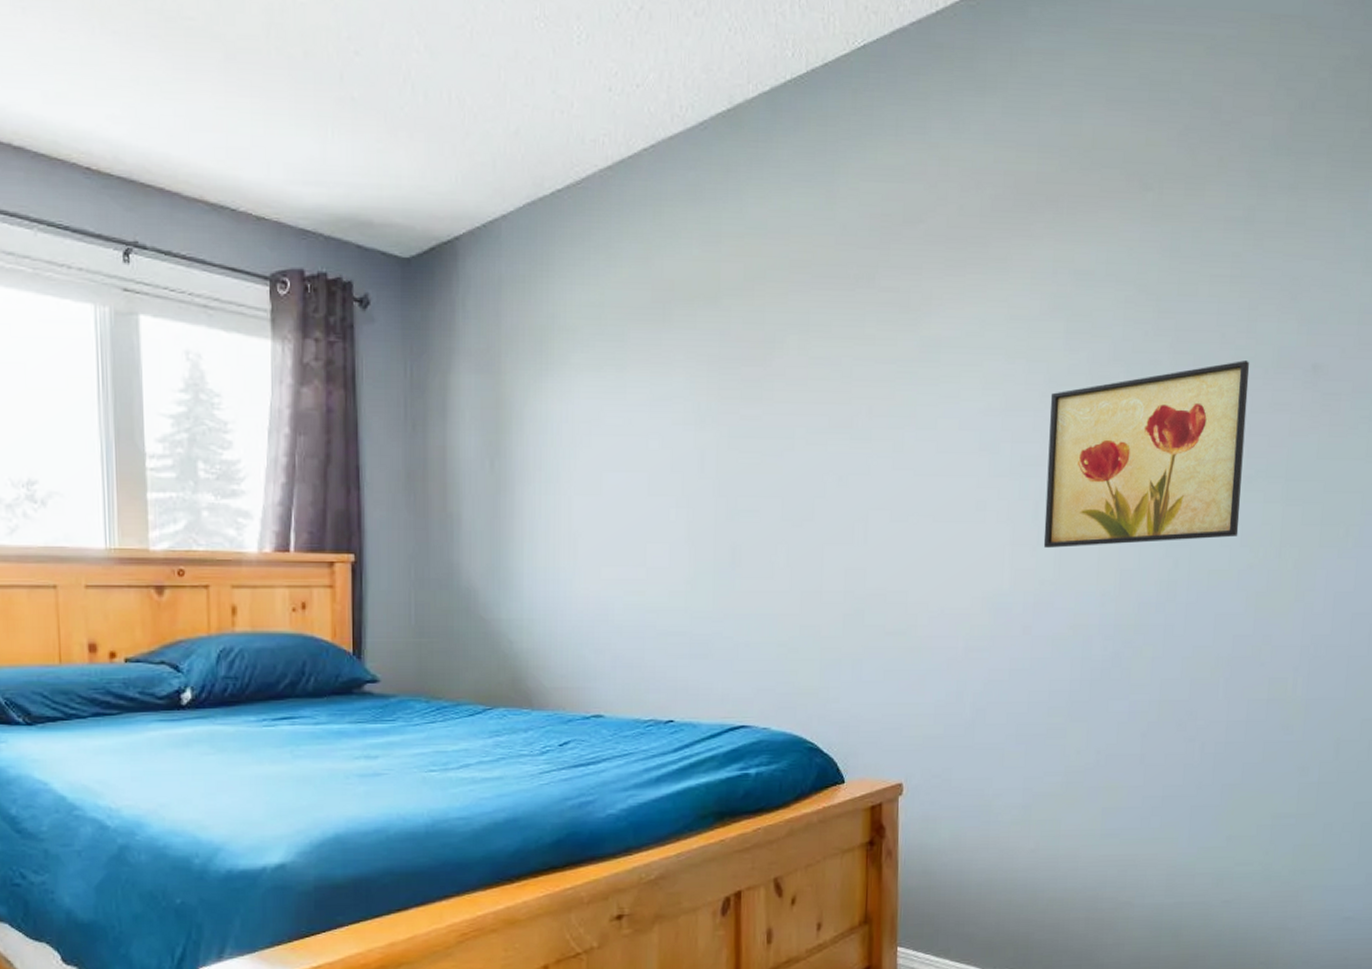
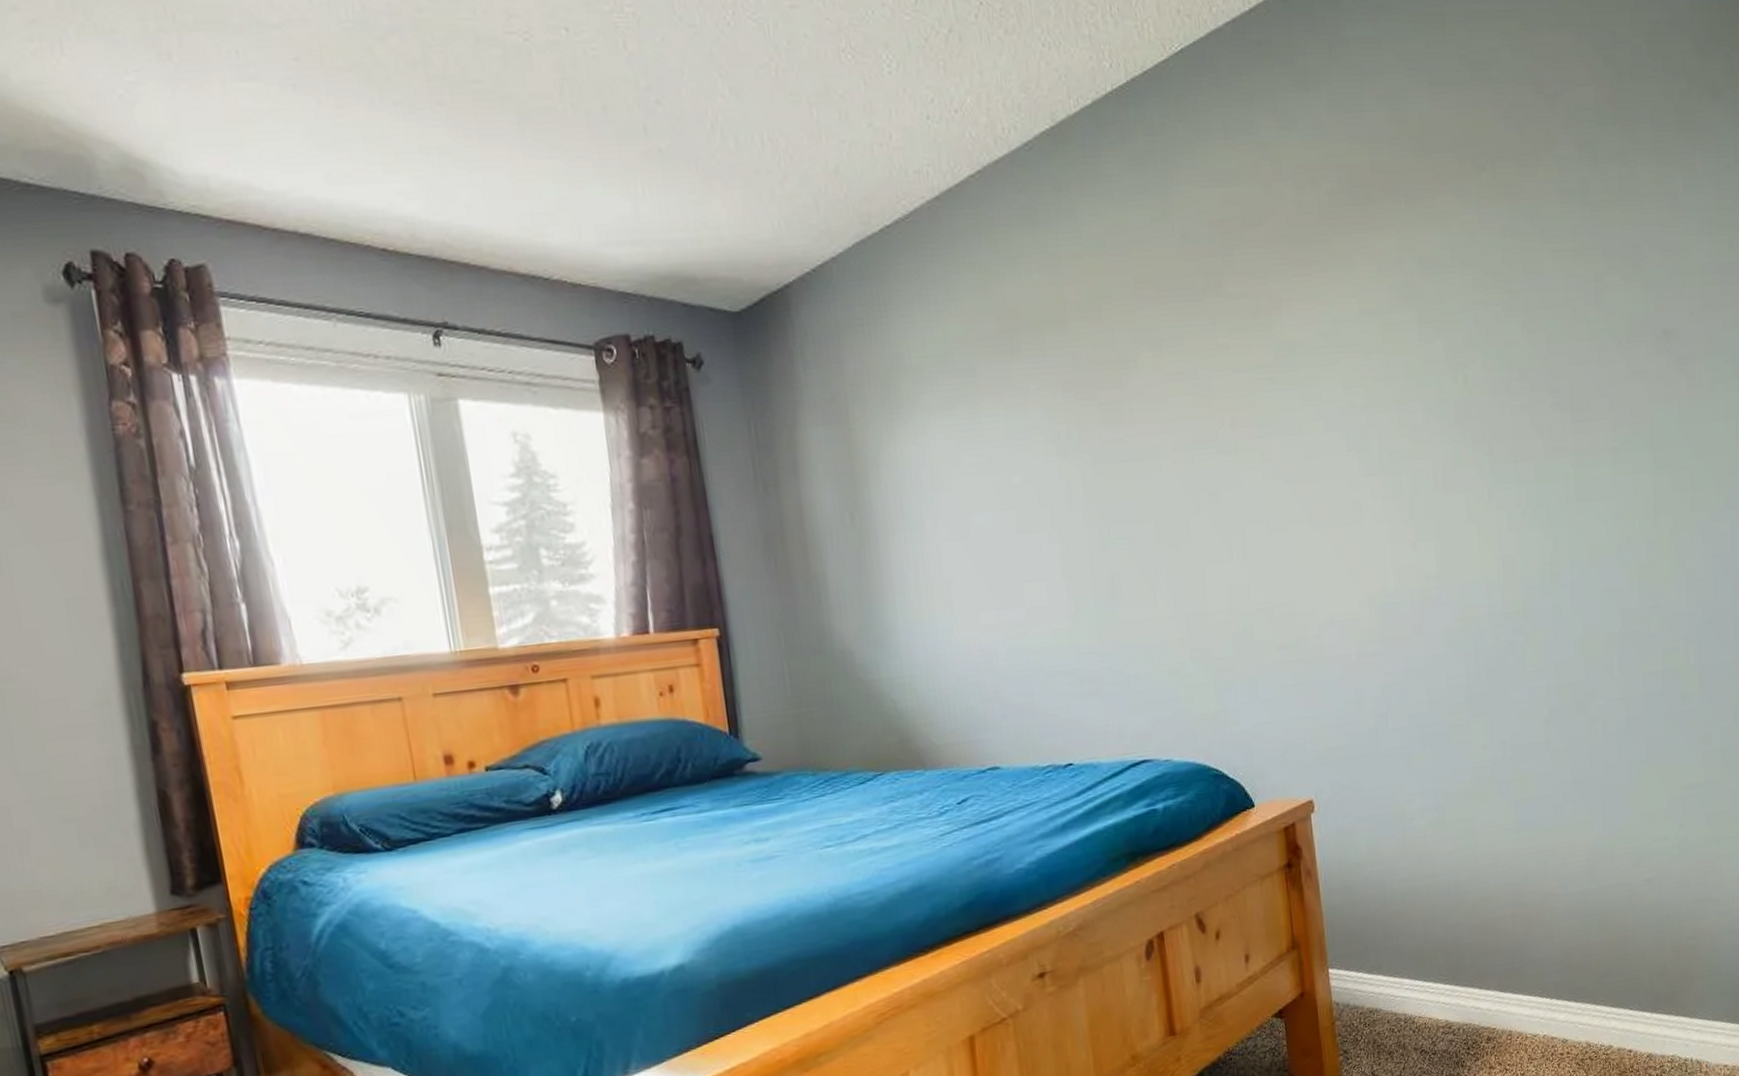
wall art: present [1043,360,1250,548] -> none [1411,333,1613,543]

